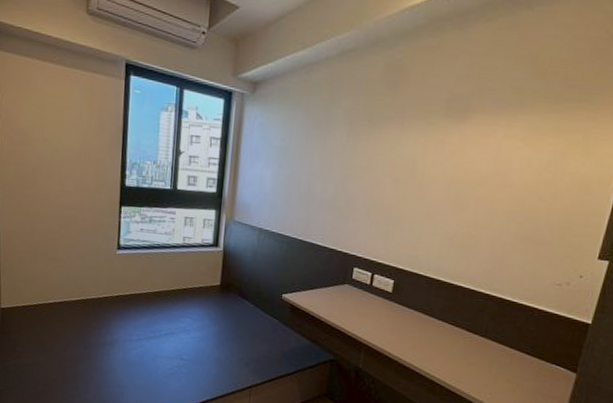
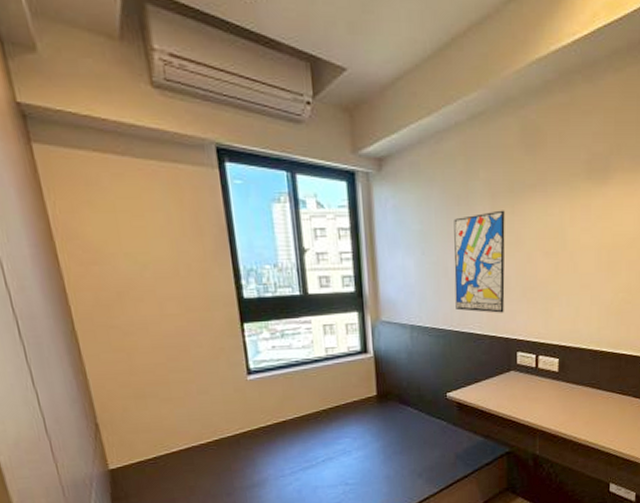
wall art: none [302,136,361,229] -> present [454,210,505,313]

